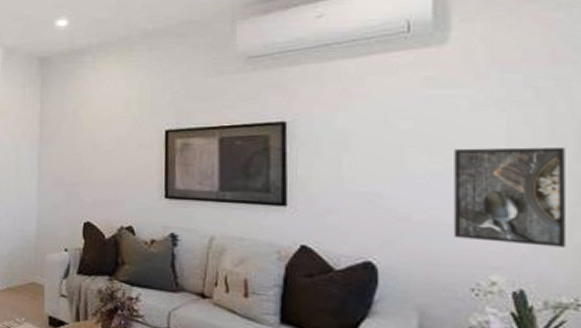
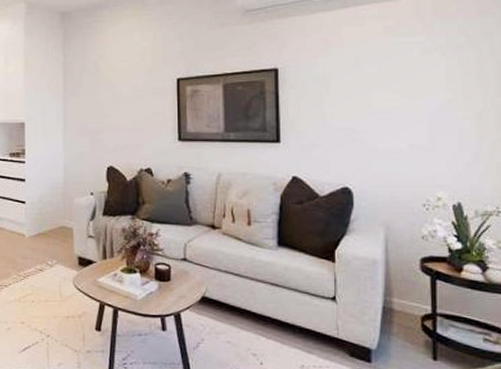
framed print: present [453,147,567,248] -> none [409,84,491,166]

